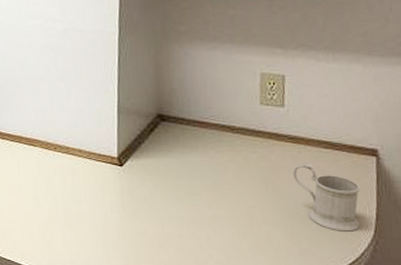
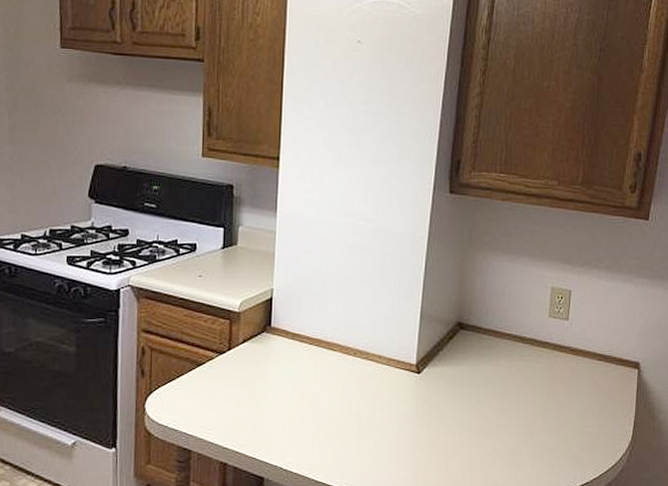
mug: present [292,164,360,232] -> none [570,374,623,438]

